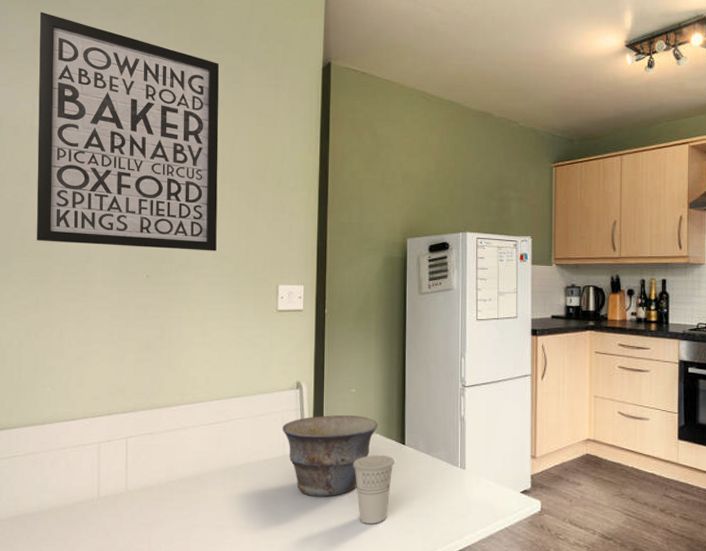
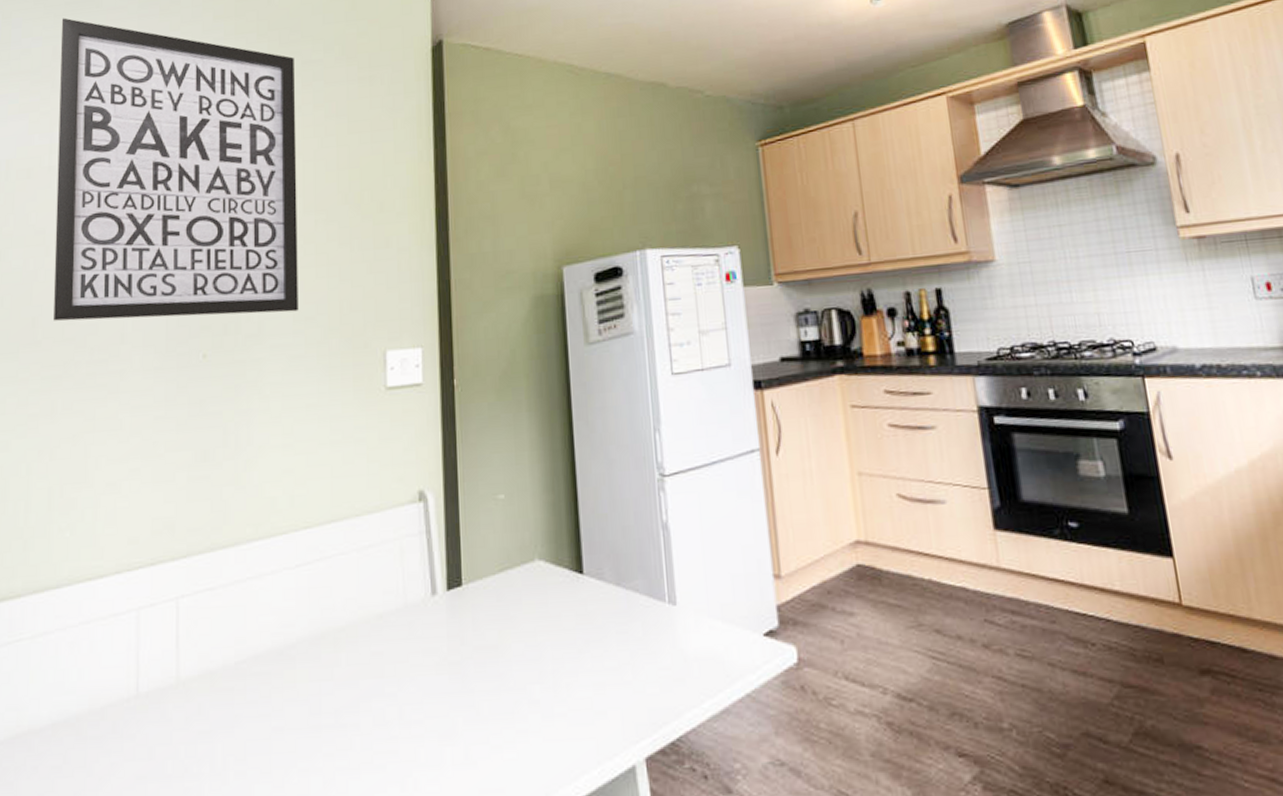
bowl: present [283,415,379,497] -> none [402,534,542,668]
cup: present [353,454,394,524] -> none [508,592,570,705]

